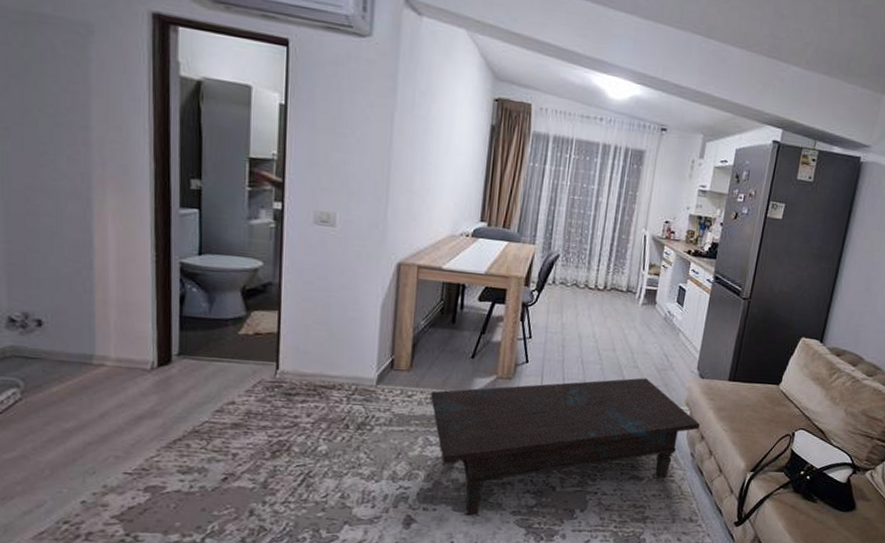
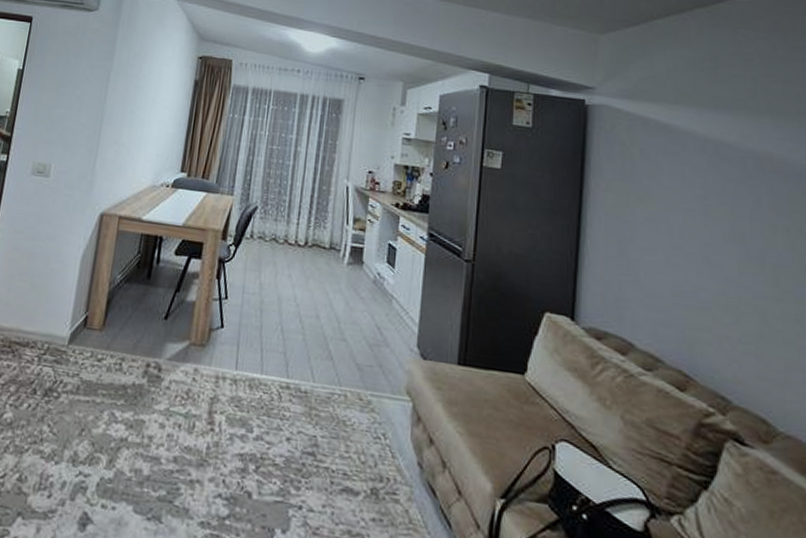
coffee table: present [431,378,700,516] -> none [120,354,426,522]

